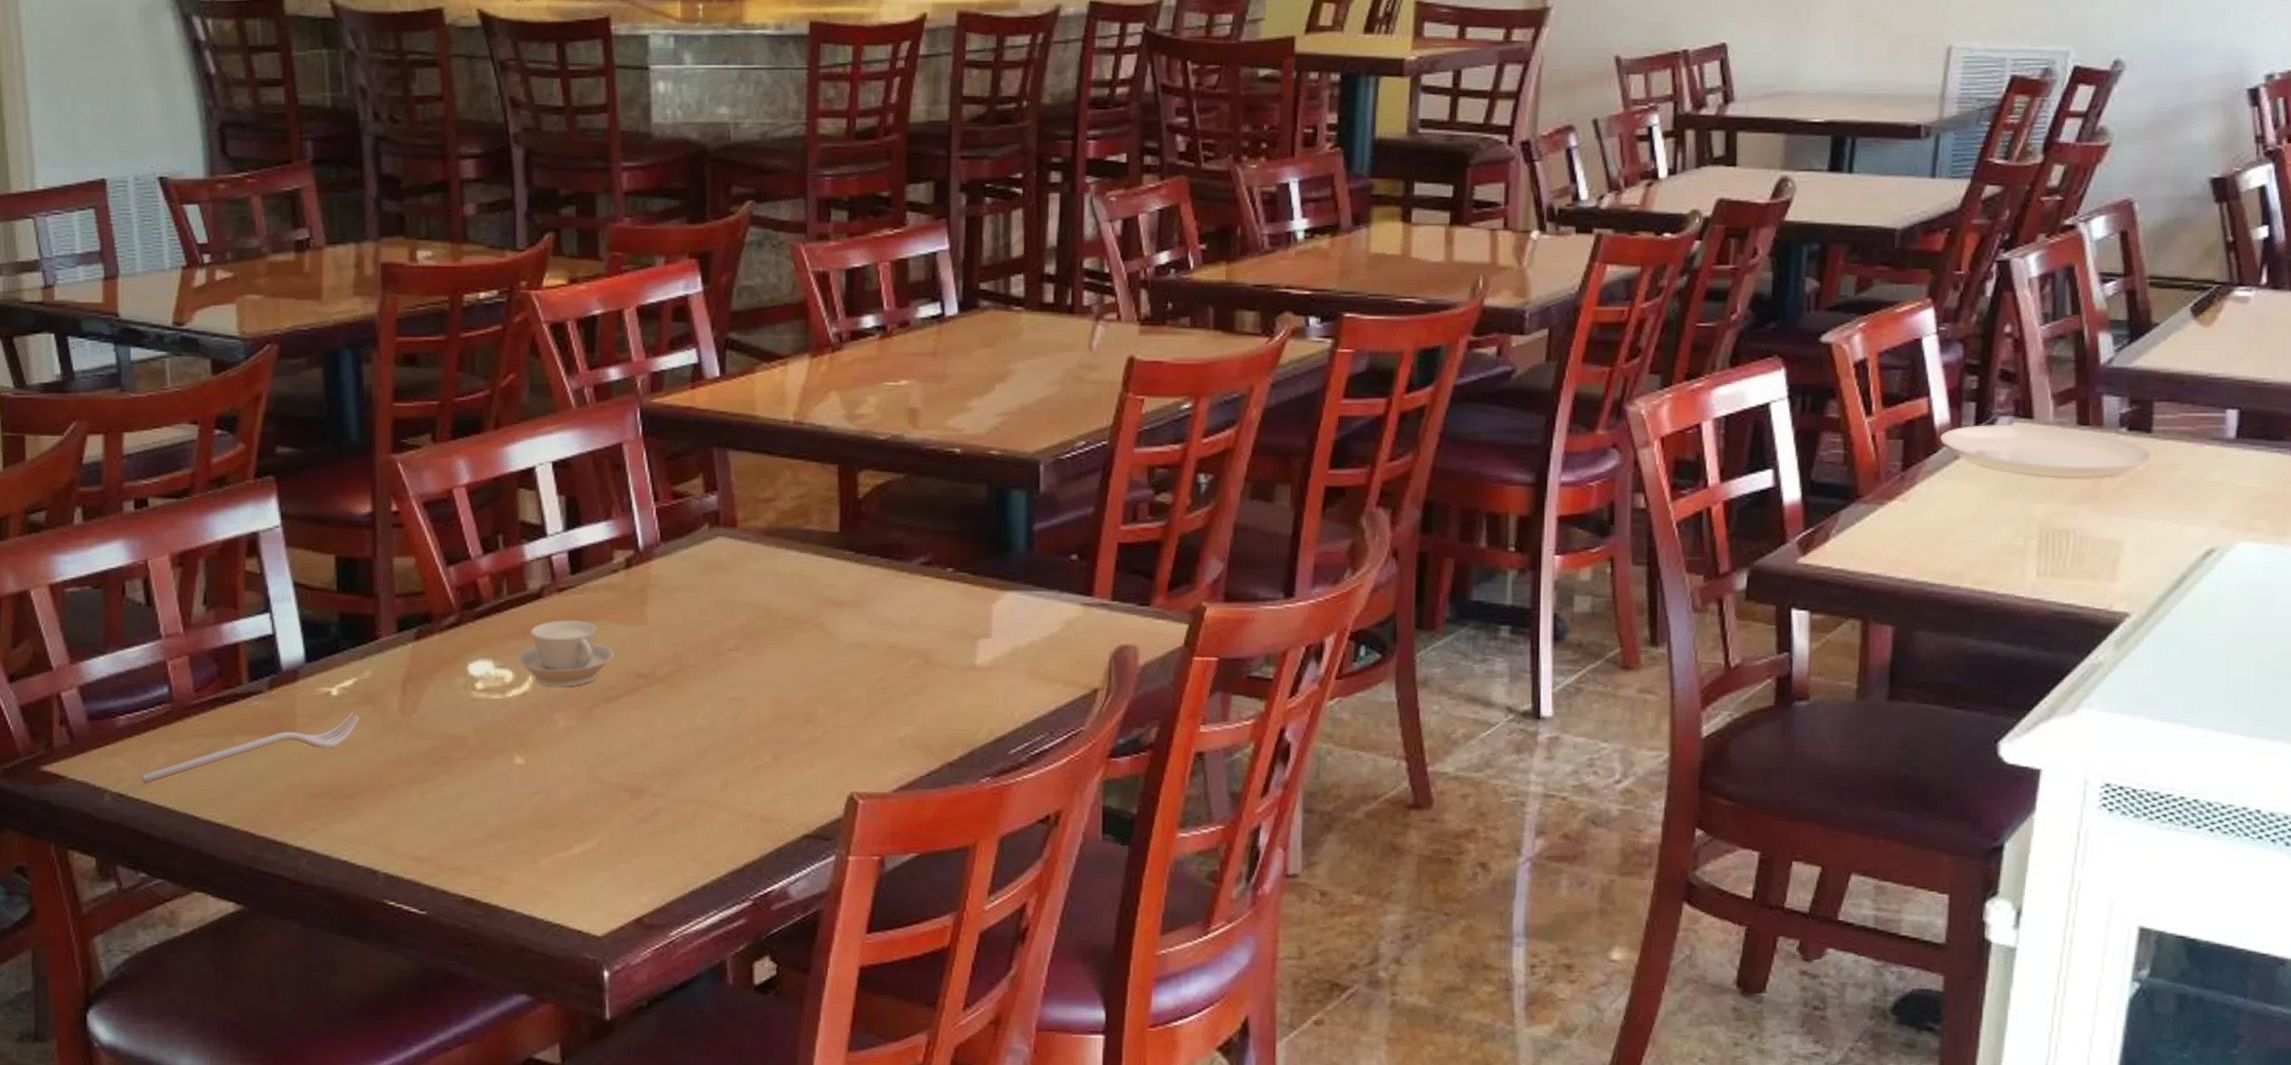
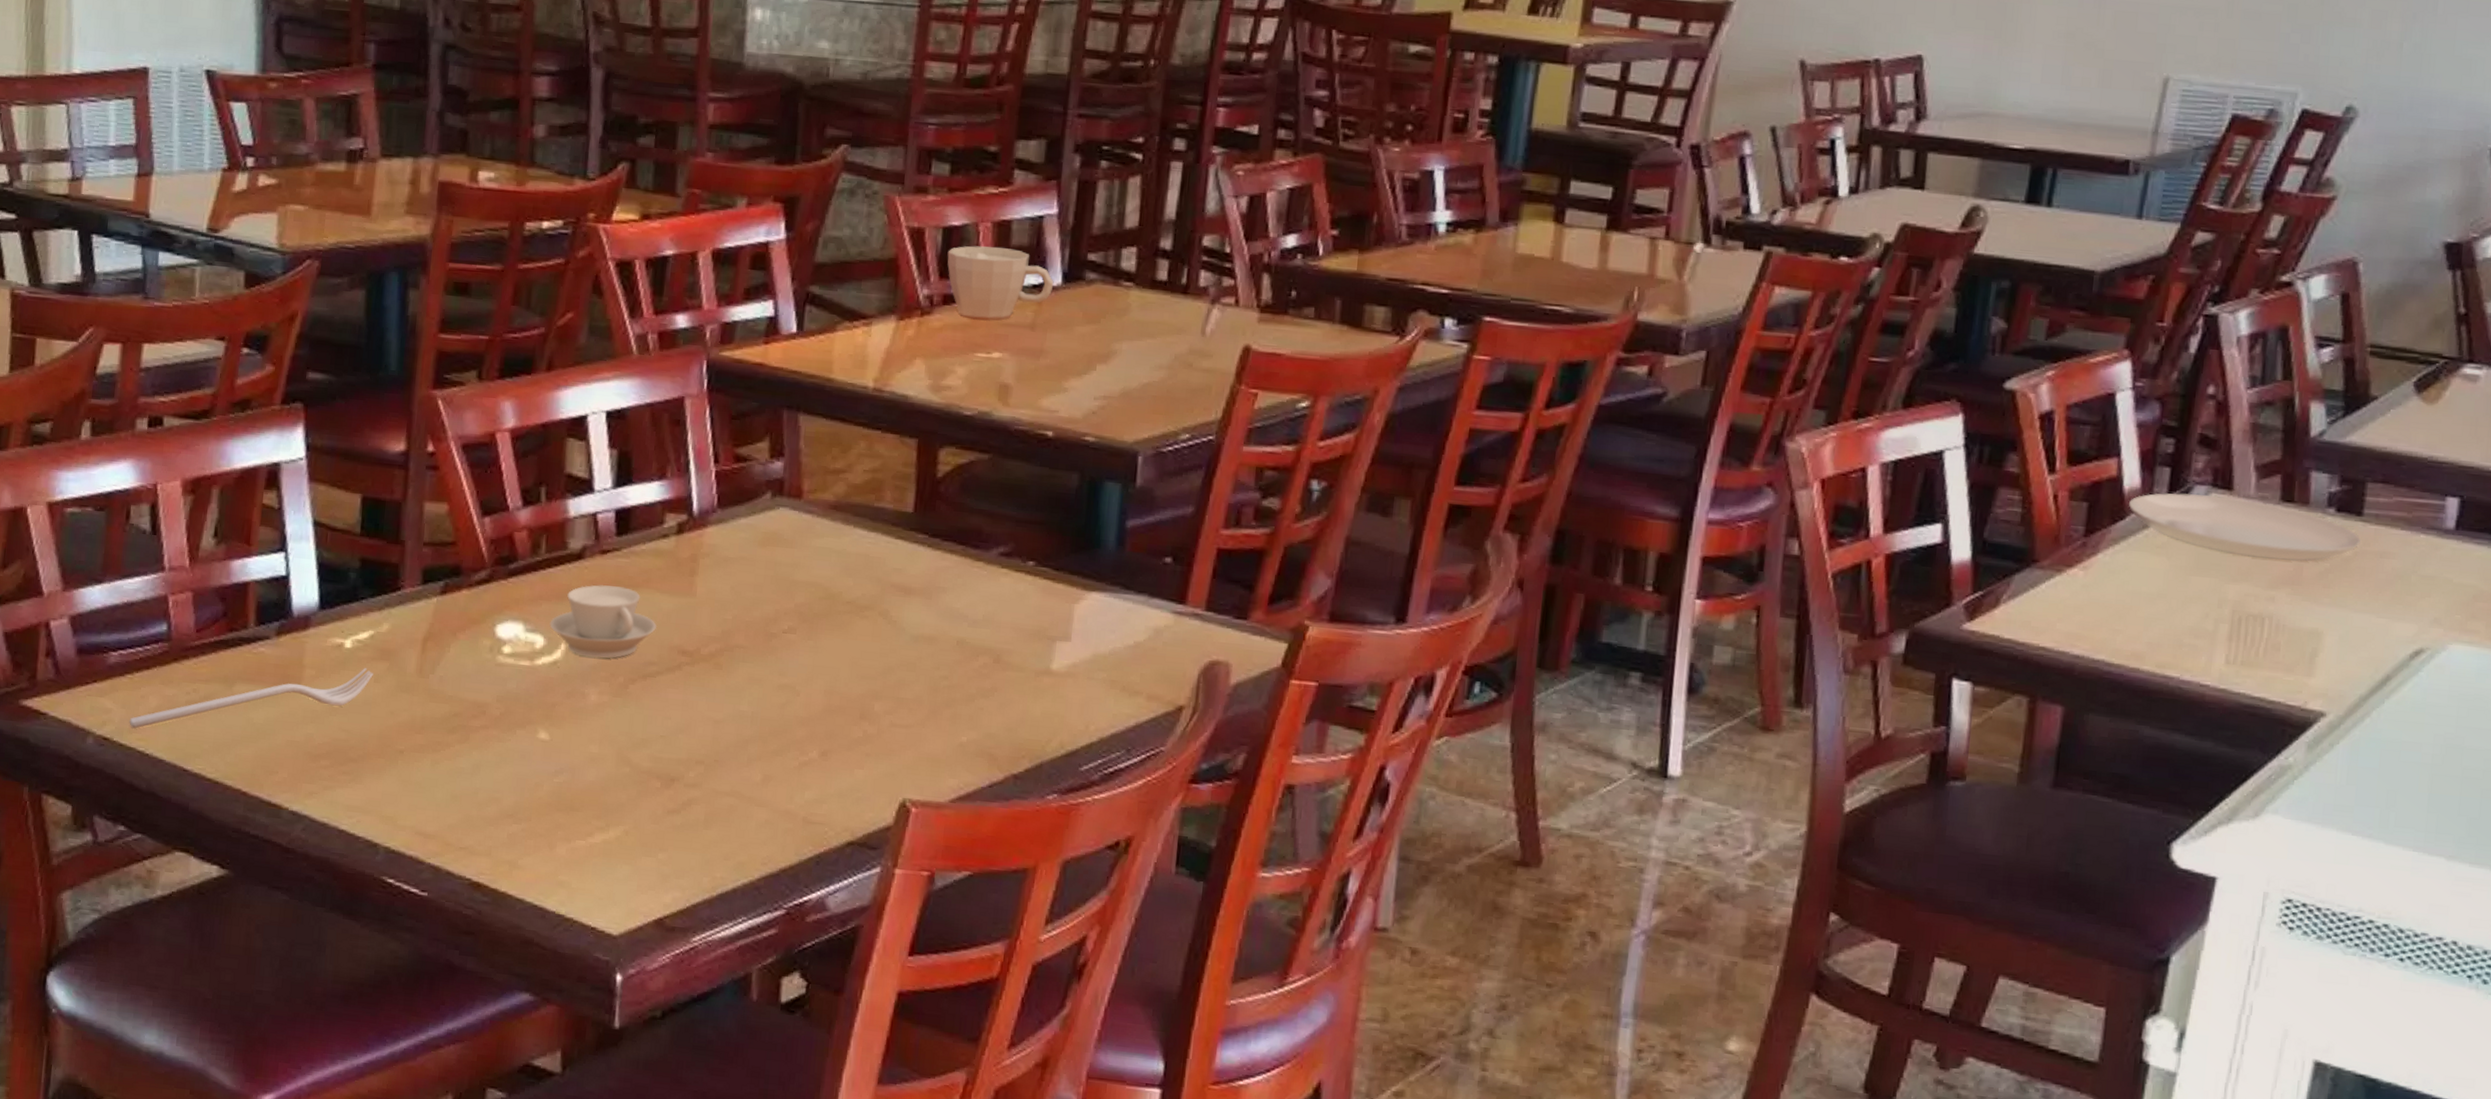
cup: none [851,284,951,352] -> present [947,246,1054,321]

